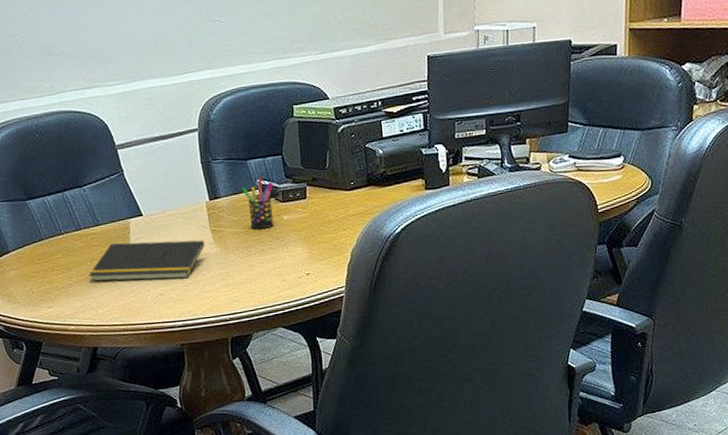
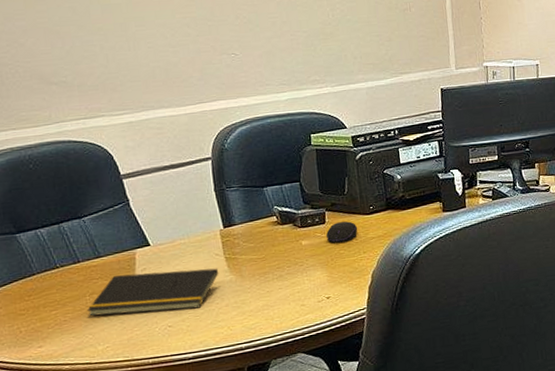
pen holder: present [241,177,274,229] -> none [258,204,292,255]
computer mouse: none [307,197,339,219] -> present [326,221,358,243]

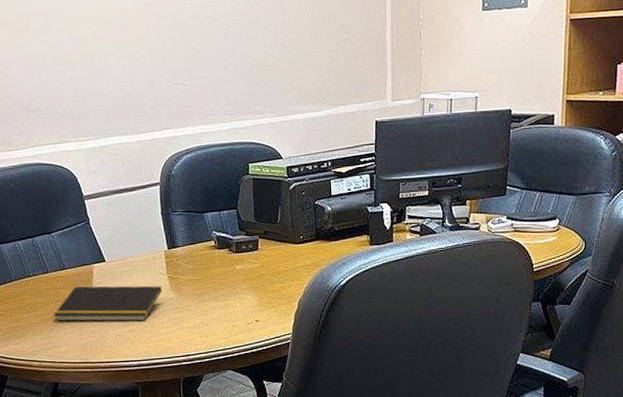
computer mouse: present [326,221,358,243] -> none [259,249,288,270]

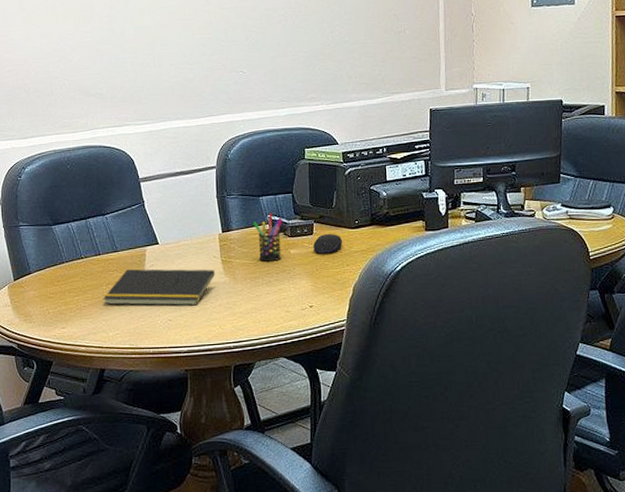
pen holder: none [198,229,228,277] -> present [253,213,283,261]
computer mouse: none [259,249,288,270] -> present [313,234,343,254]

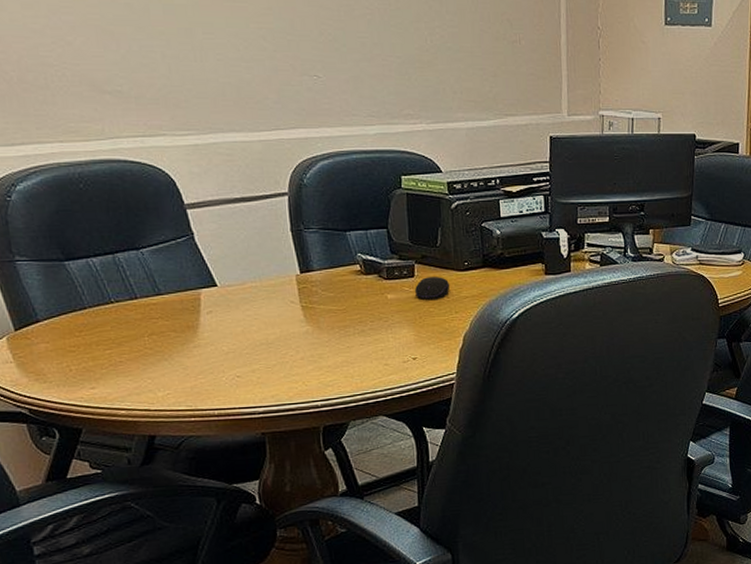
notepad: present [103,269,215,306] -> none [145,316,294,360]
pen holder: present [253,213,283,261] -> none [339,251,377,308]

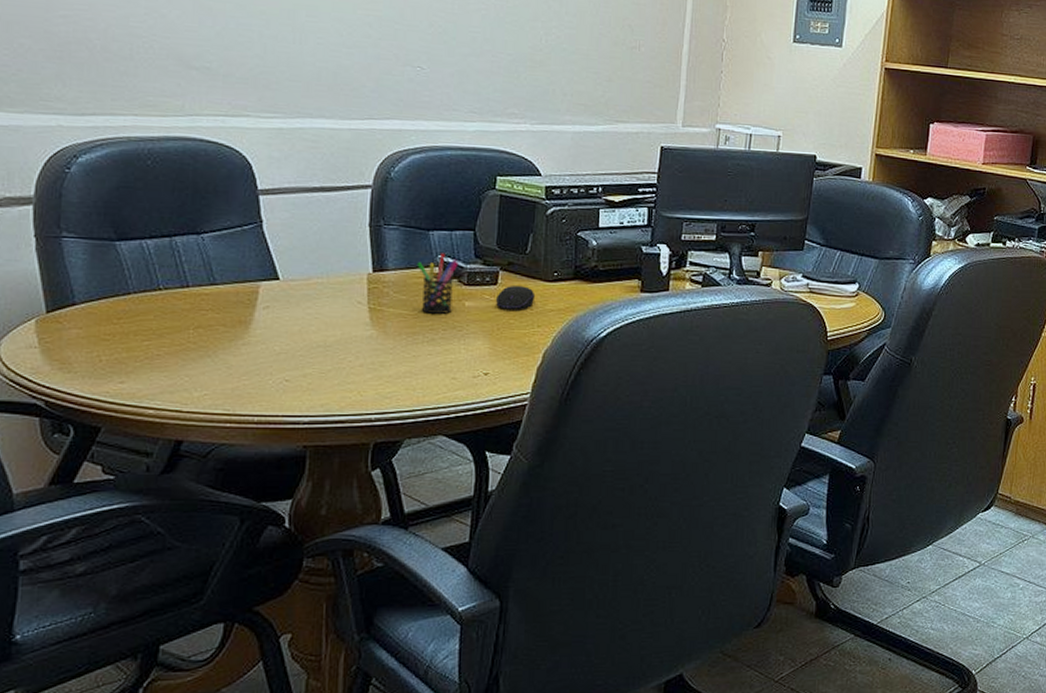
pen holder: none [339,251,377,308] -> present [417,253,459,314]

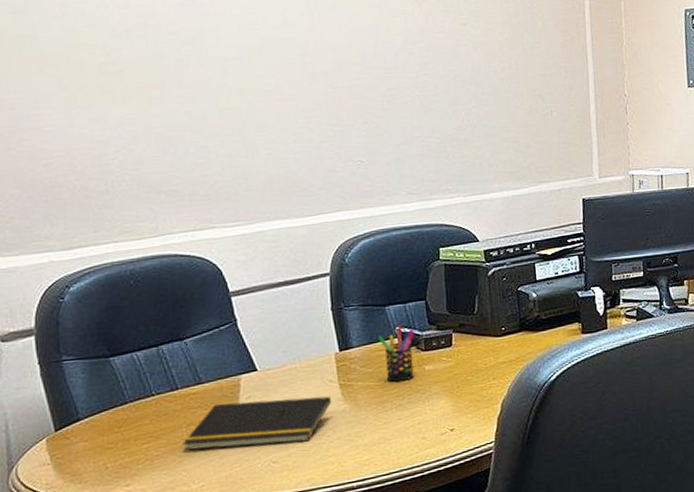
notepad: none [188,309,358,364] -> present [183,396,332,451]
computer mouse: present [496,286,536,310] -> none [453,344,488,369]

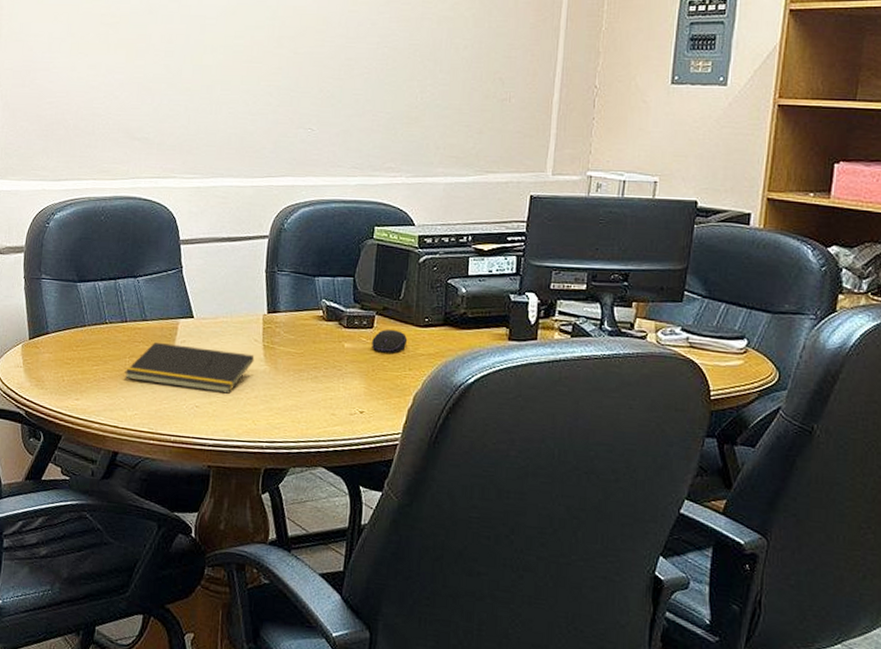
pen holder: present [378,324,415,382] -> none [304,297,340,354]
computer mouse: none [453,344,488,369] -> present [372,329,408,354]

